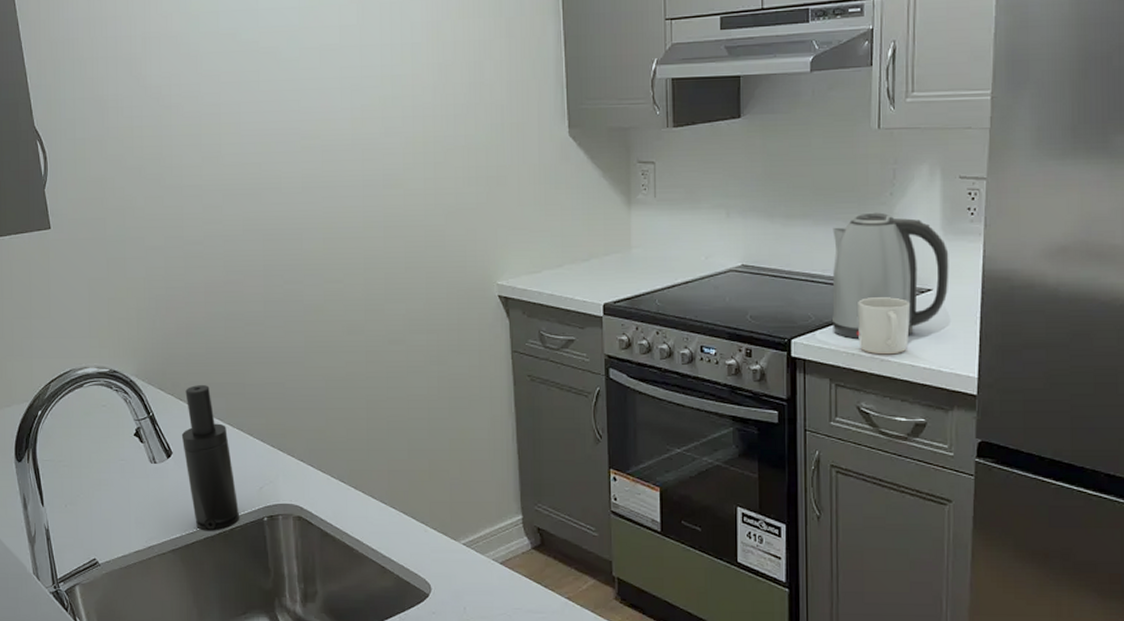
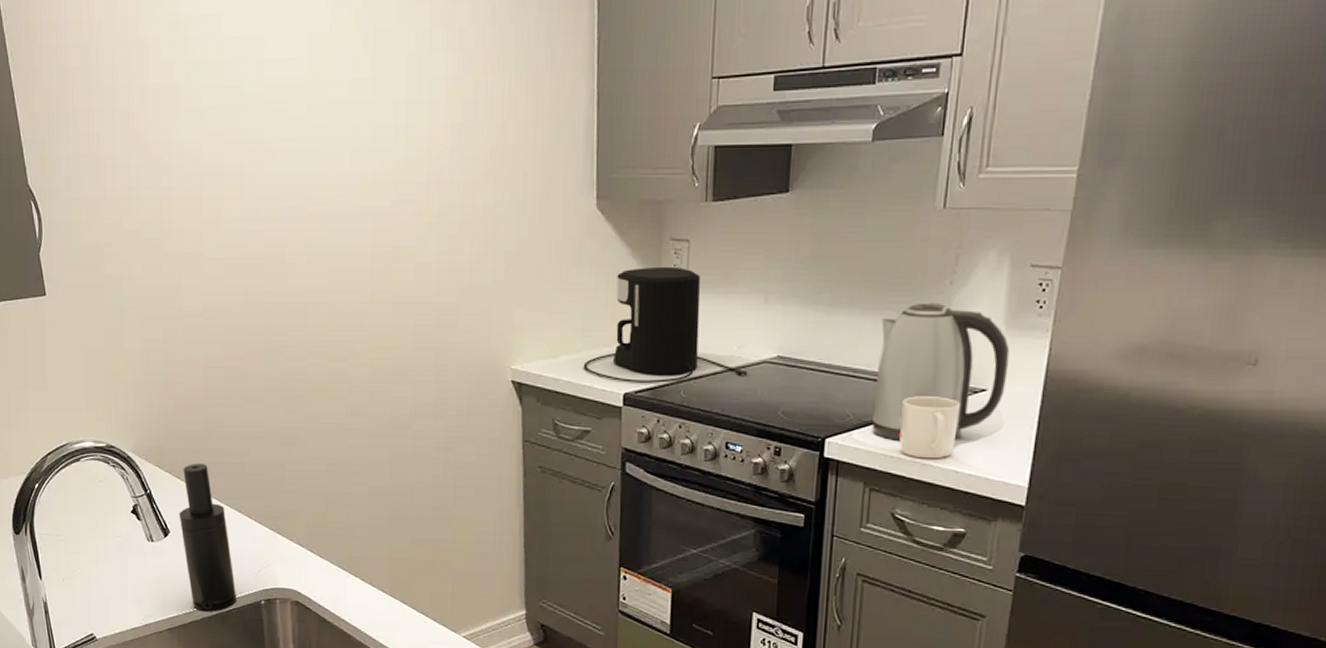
coffee maker: none [564,186,718,294] -> present [583,266,749,383]

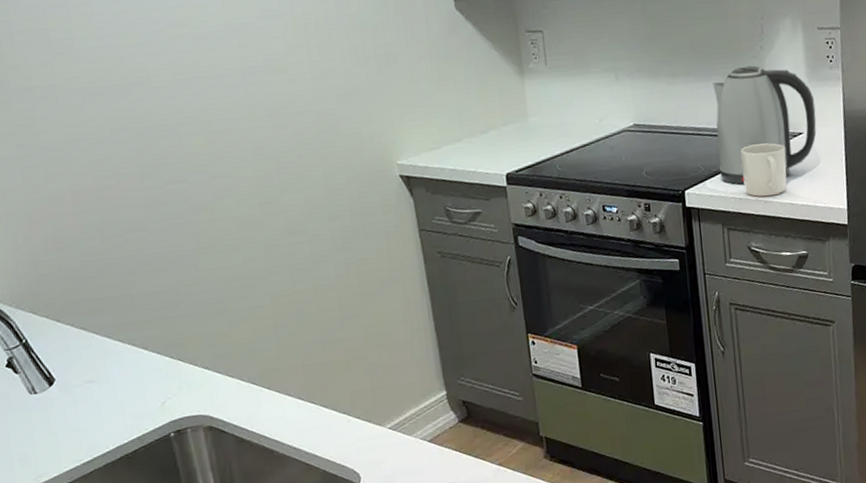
soap dispenser: present [179,464,237,612] -> none [62,302,143,458]
coffee maker: present [583,266,749,383] -> none [465,55,613,164]

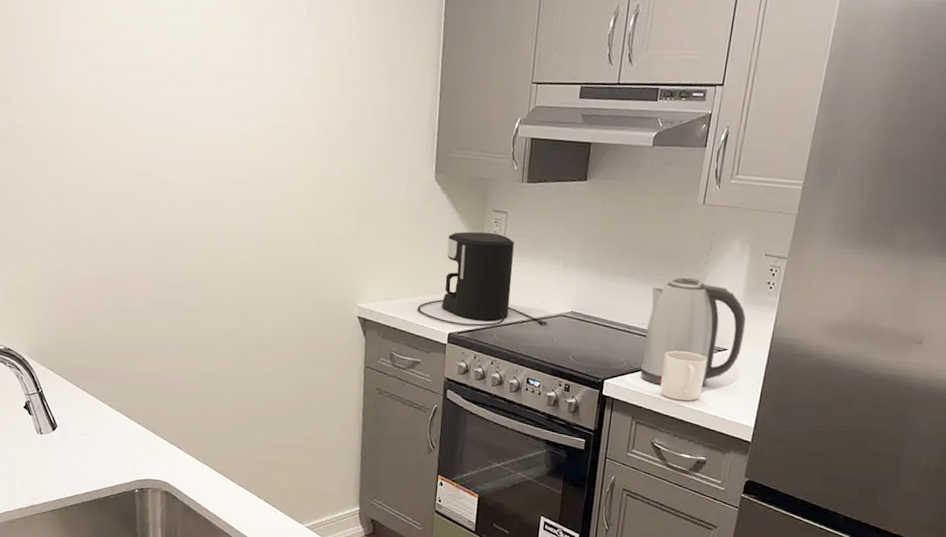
coffee maker: none [465,55,613,164] -> present [417,231,549,327]

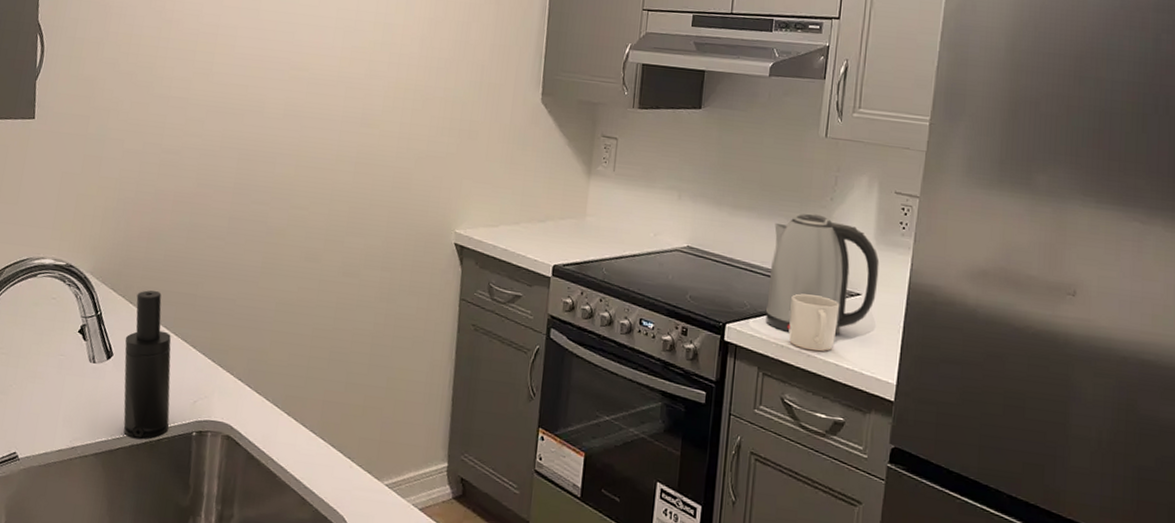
soap dispenser: none [66,369,114,498] -> present [123,290,172,440]
coffee maker: present [417,231,549,327] -> none [519,157,663,261]

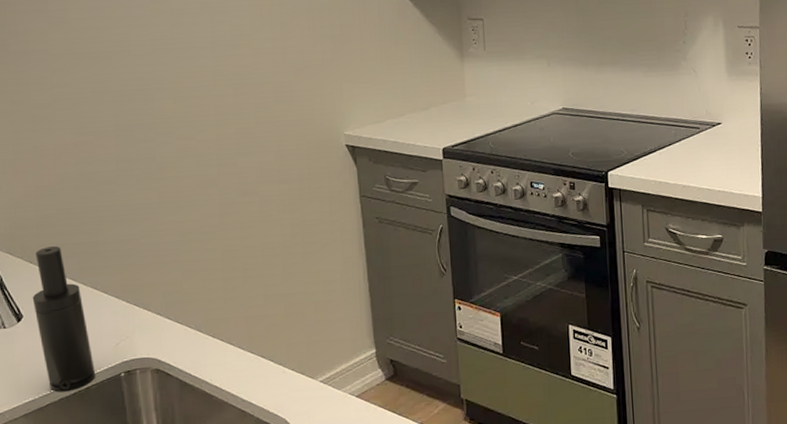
kettle: present [765,214,880,335] -> none [637,58,735,169]
mug: present [788,293,840,352] -> none [662,131,705,182]

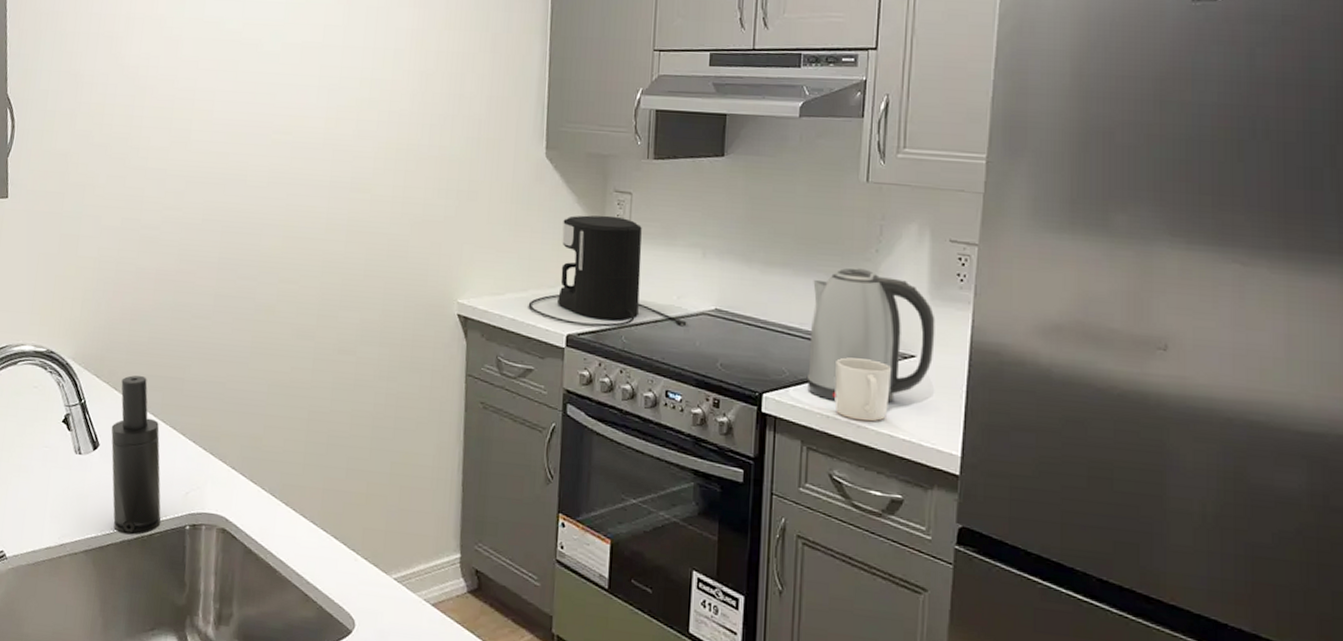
coffee maker: none [406,40,543,139] -> present [528,215,688,327]
kettle: none [637,58,735,169] -> present [806,268,935,403]
mug: none [662,131,705,182] -> present [834,357,892,422]

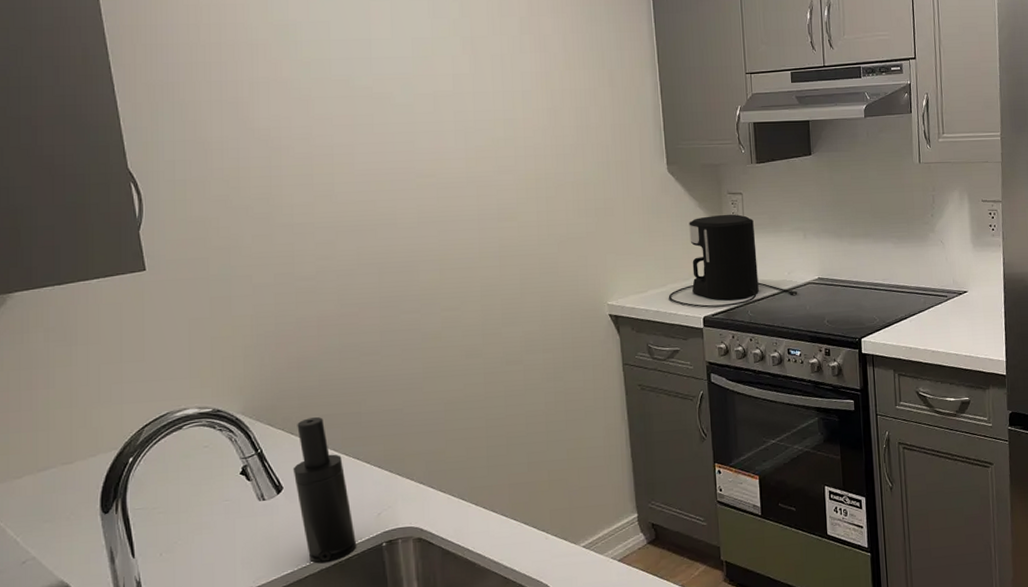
kettle: present [806,268,935,403] -> none [889,230,980,335]
mug: present [834,357,892,422] -> none [912,299,953,347]

